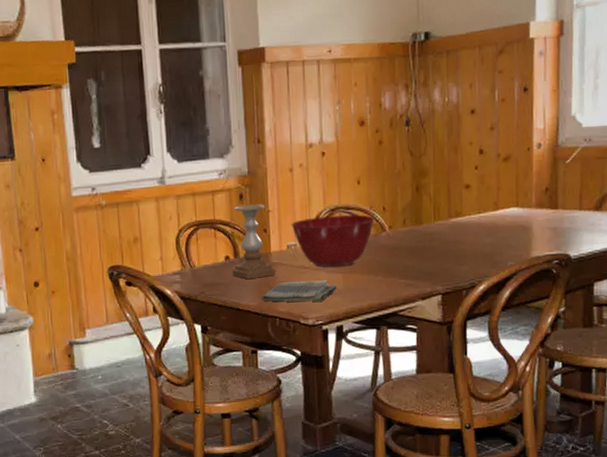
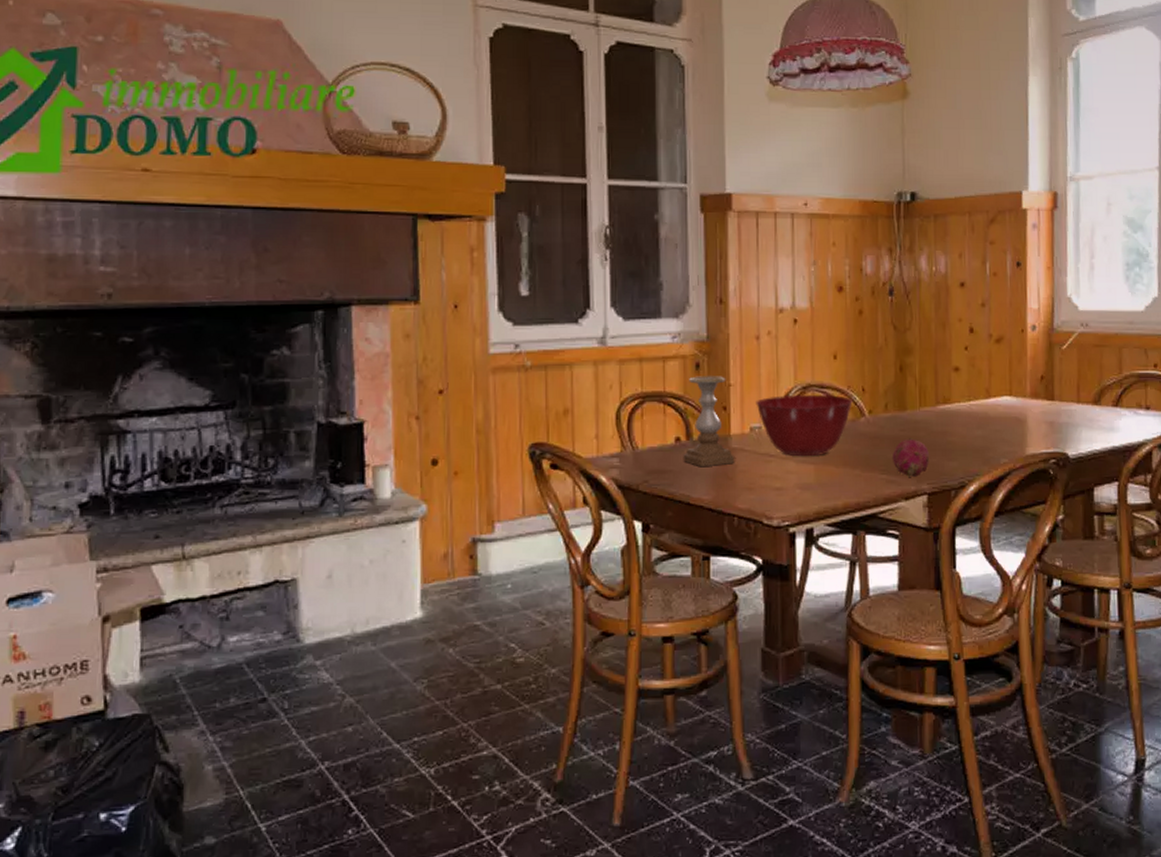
dish towel: present [262,280,337,303] -> none [718,472,807,499]
fruit: none [409,248,443,282] -> present [891,438,929,478]

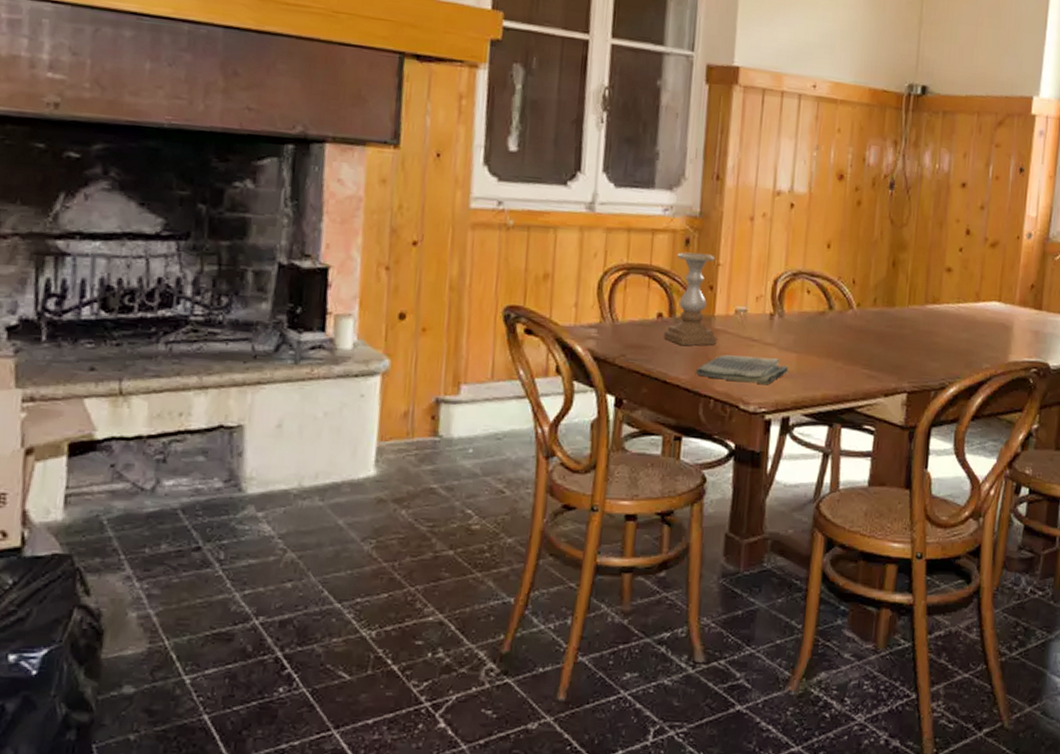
dish towel: none [718,472,807,499] -> present [696,355,788,386]
mixing bowl: present [756,394,853,457] -> none [743,280,842,345]
fruit: present [891,438,929,478] -> none [875,335,913,375]

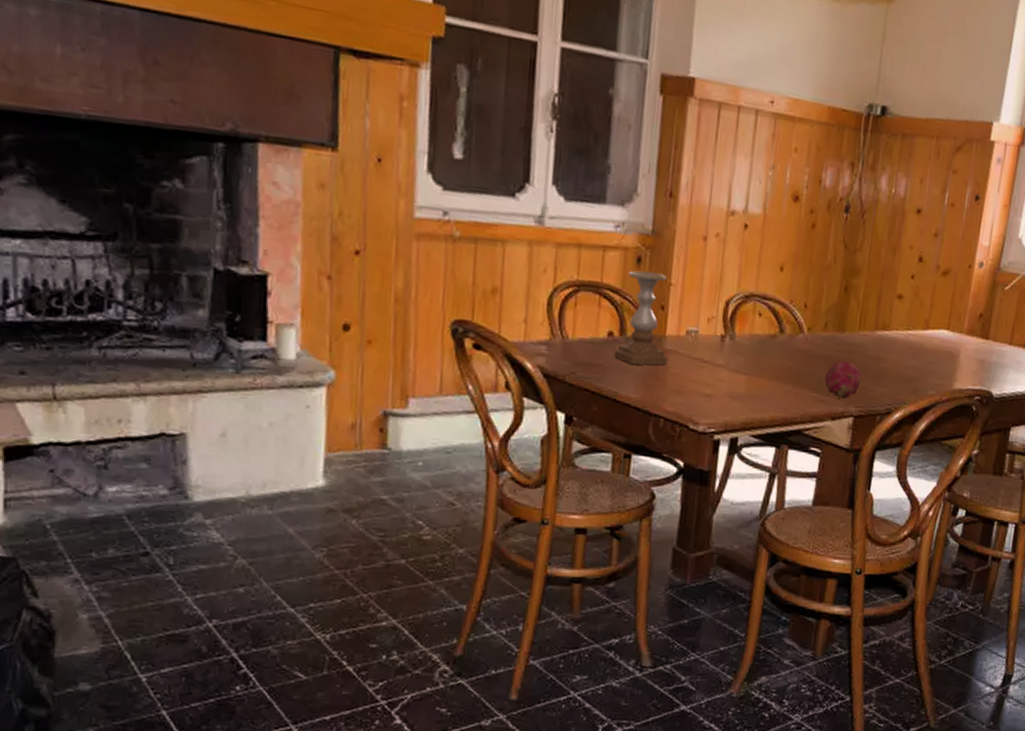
dish towel: present [696,355,788,386] -> none [646,375,738,406]
fruit: none [875,335,913,375] -> present [824,360,861,399]

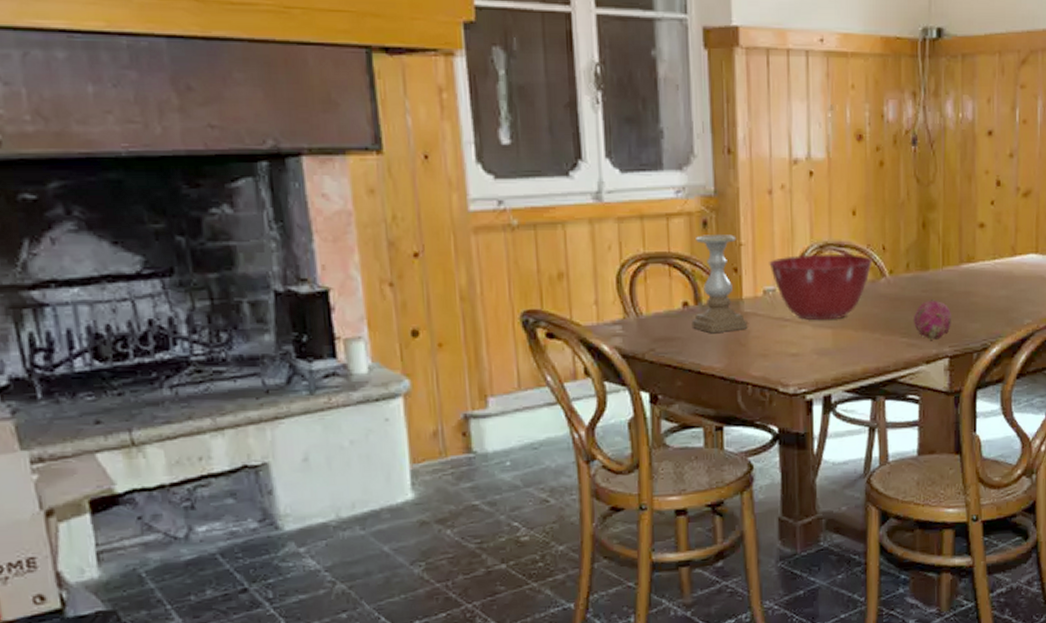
mixing bowl: none [695,301,794,367] -> present [769,253,872,321]

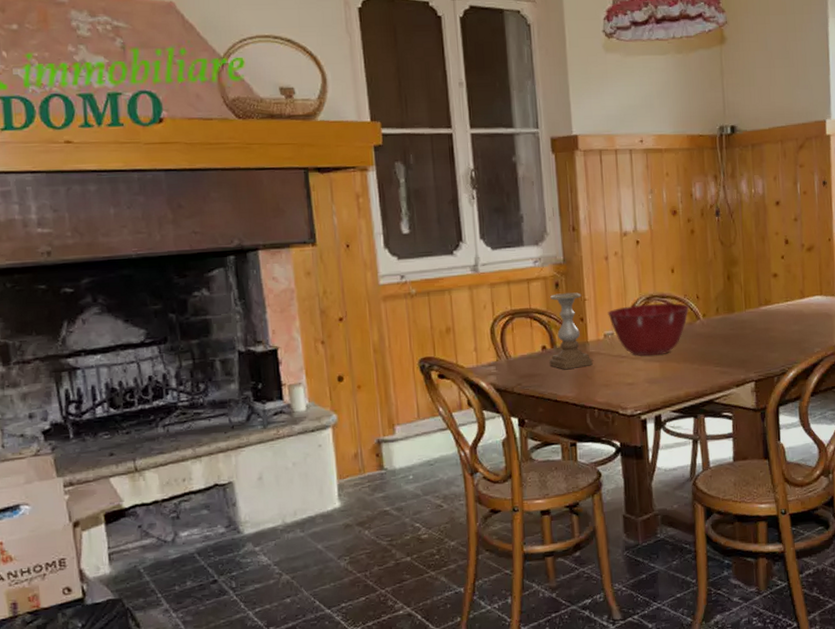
fruit: present [913,299,951,341] -> none [723,335,755,369]

